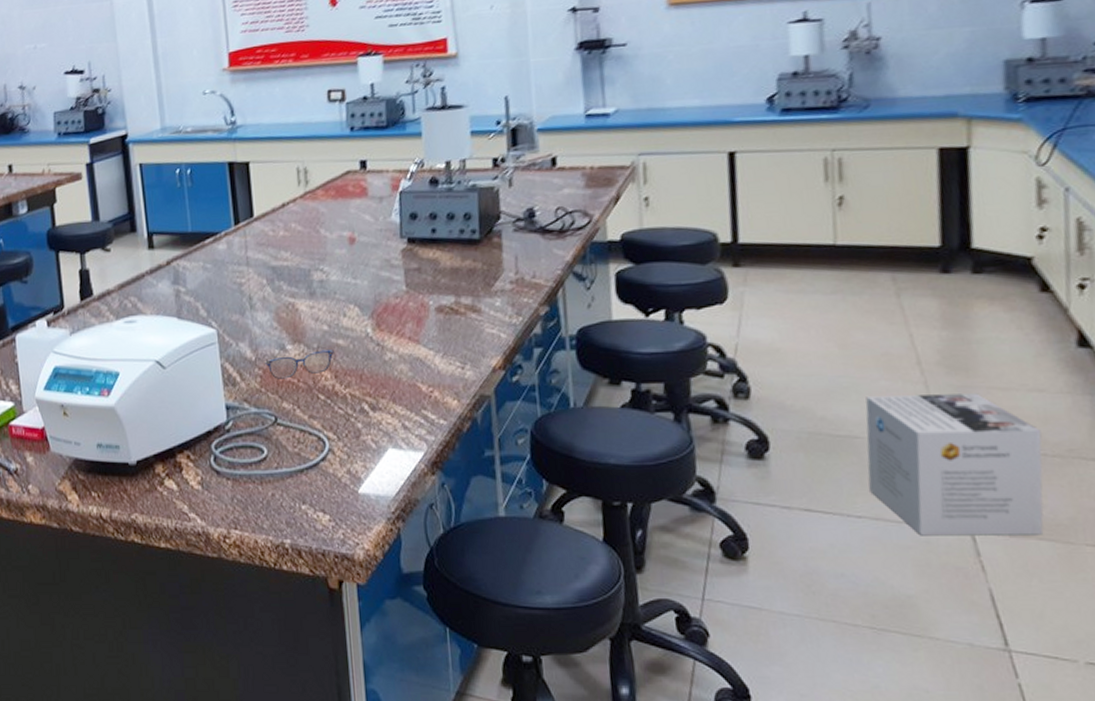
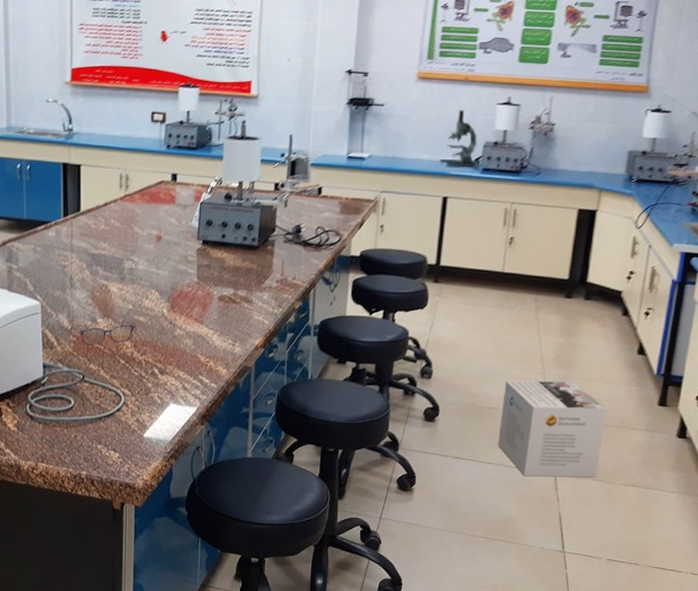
microscope: none [715,37,773,113] -> present [439,110,478,168]

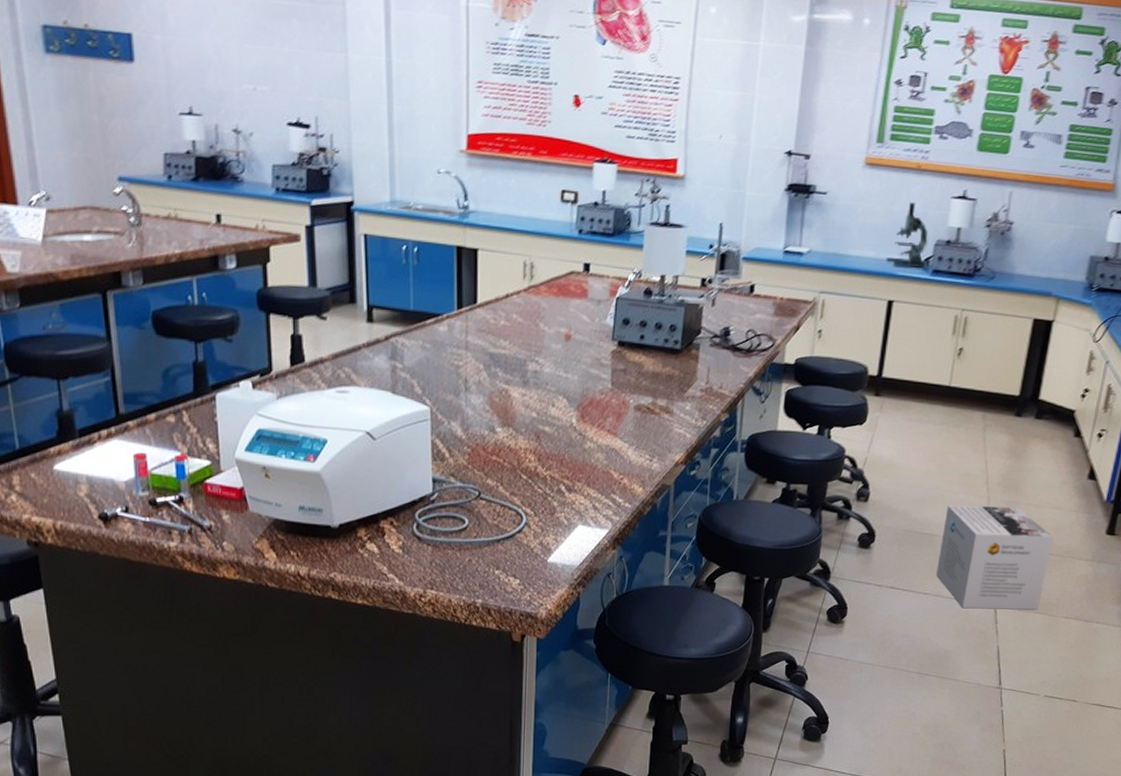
glasses: present [69,321,135,346] -> none [463,431,540,458]

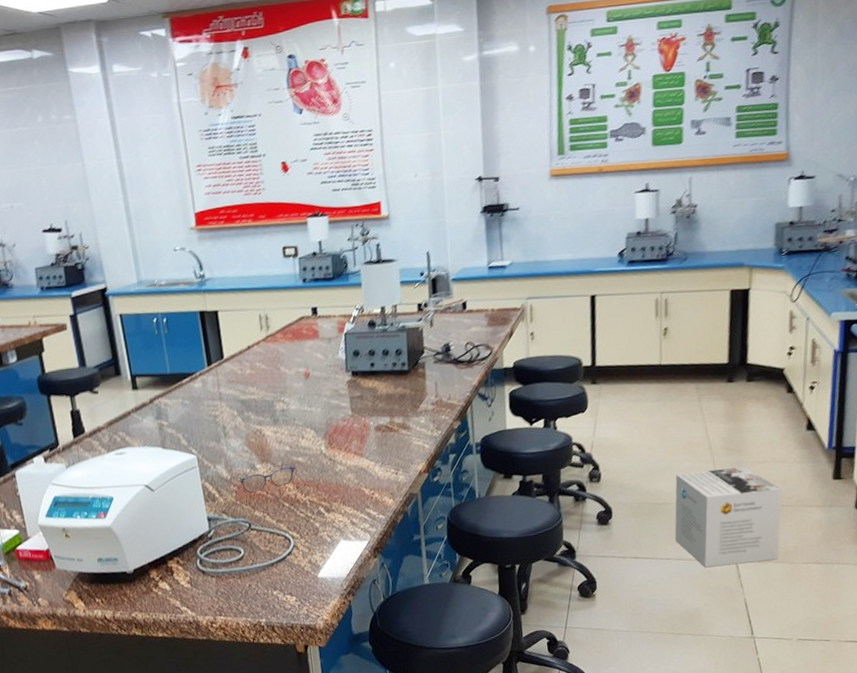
glasses: none [463,431,540,458] -> present [229,463,295,493]
microscope: present [885,203,928,268] -> none [582,203,622,265]

